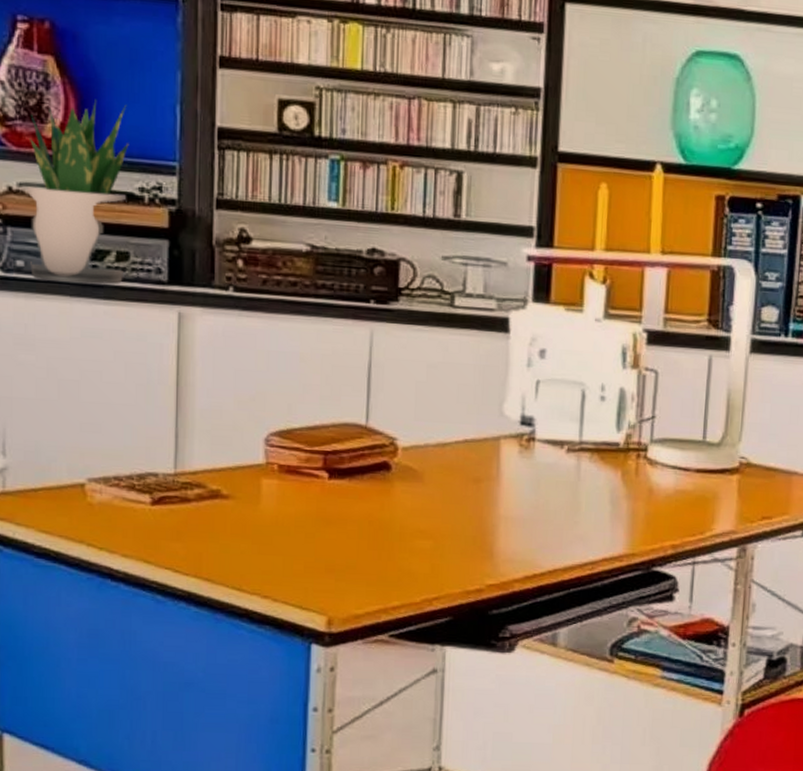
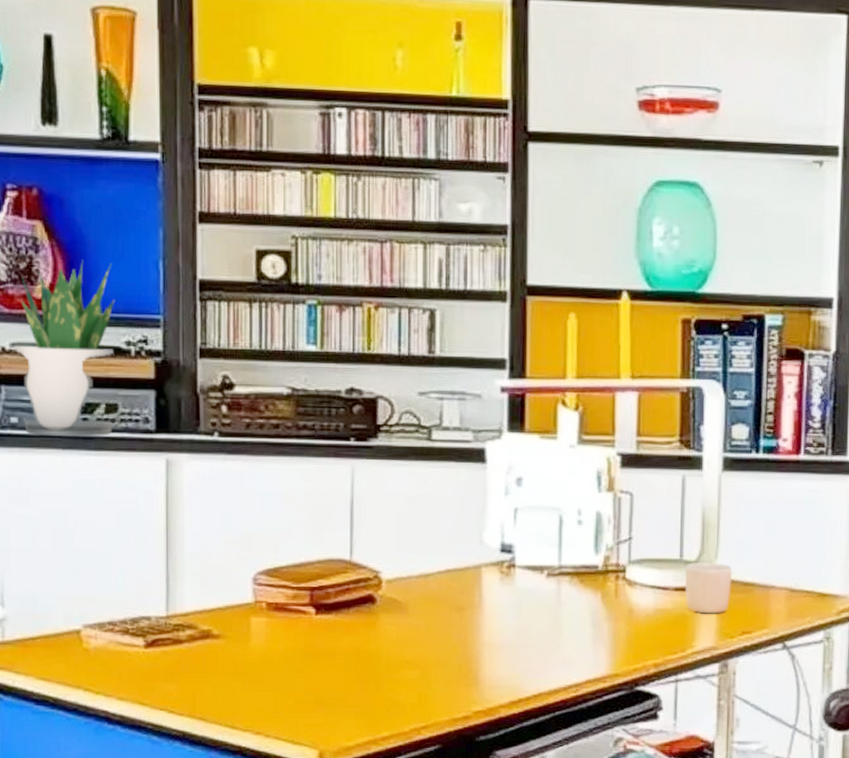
cup: none [706,445,756,497] -> present [684,562,733,613]

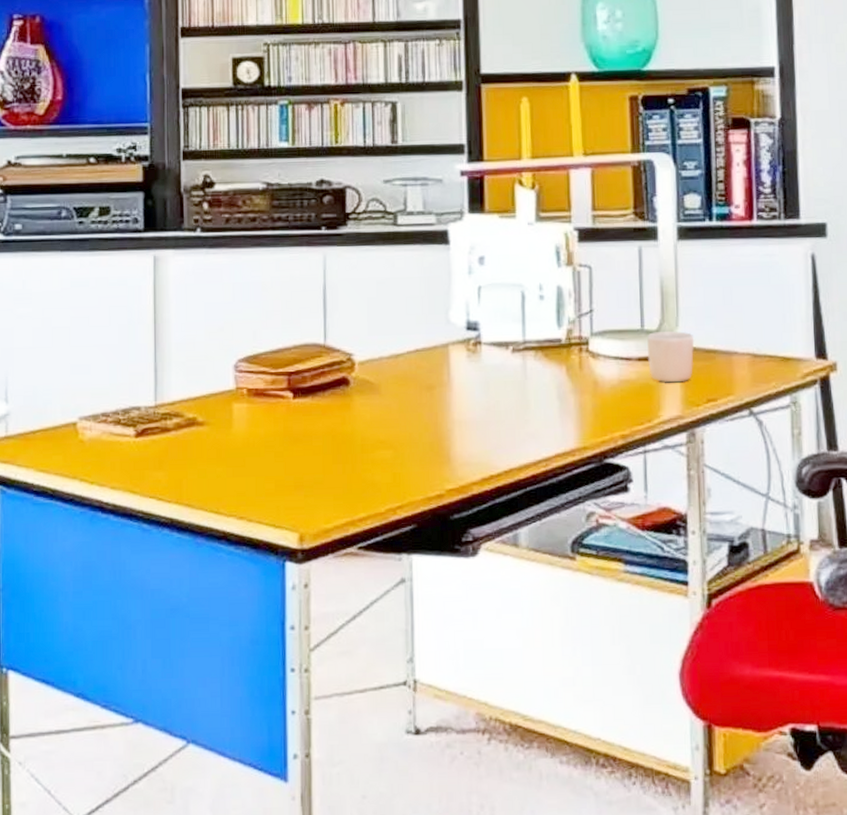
planter: present [19,259,115,437] -> none [23,77,108,240]

